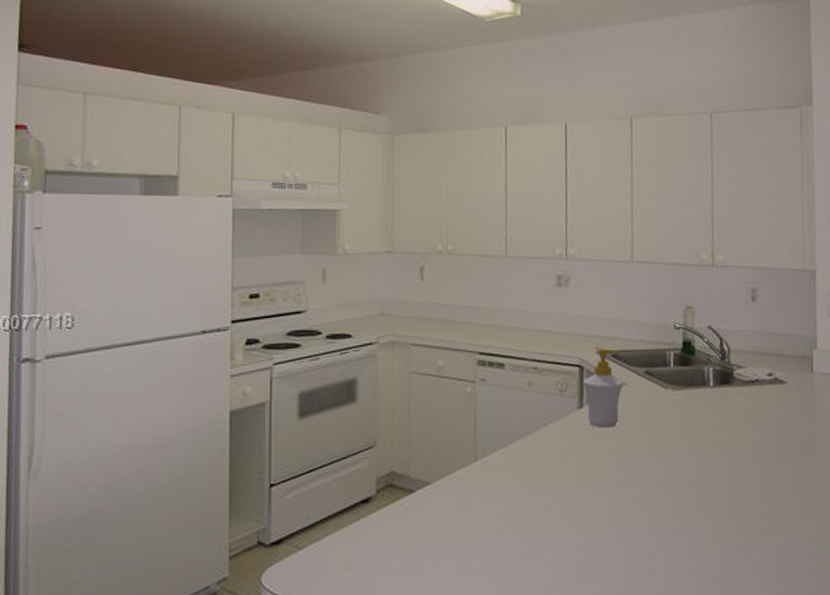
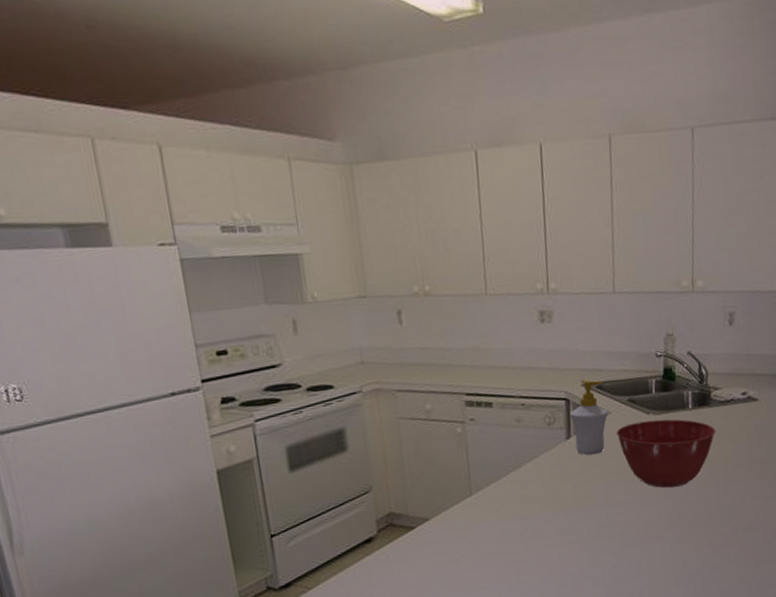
mixing bowl: none [631,395,741,473] -> present [615,419,716,488]

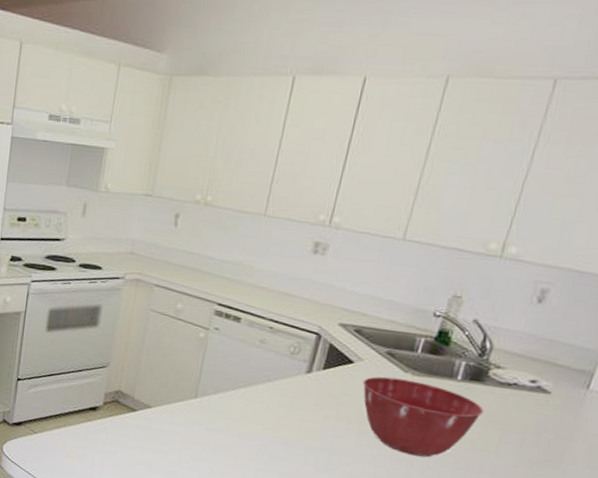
soap bottle: present [569,380,608,456] -> none [314,319,363,397]

